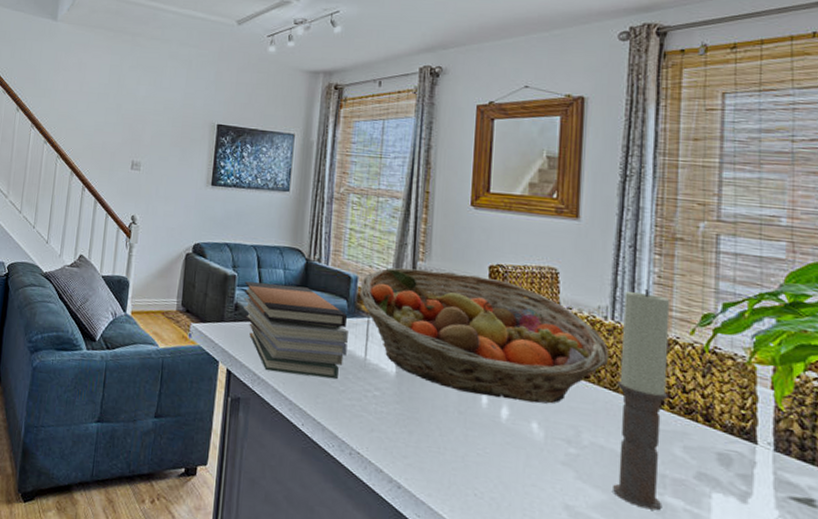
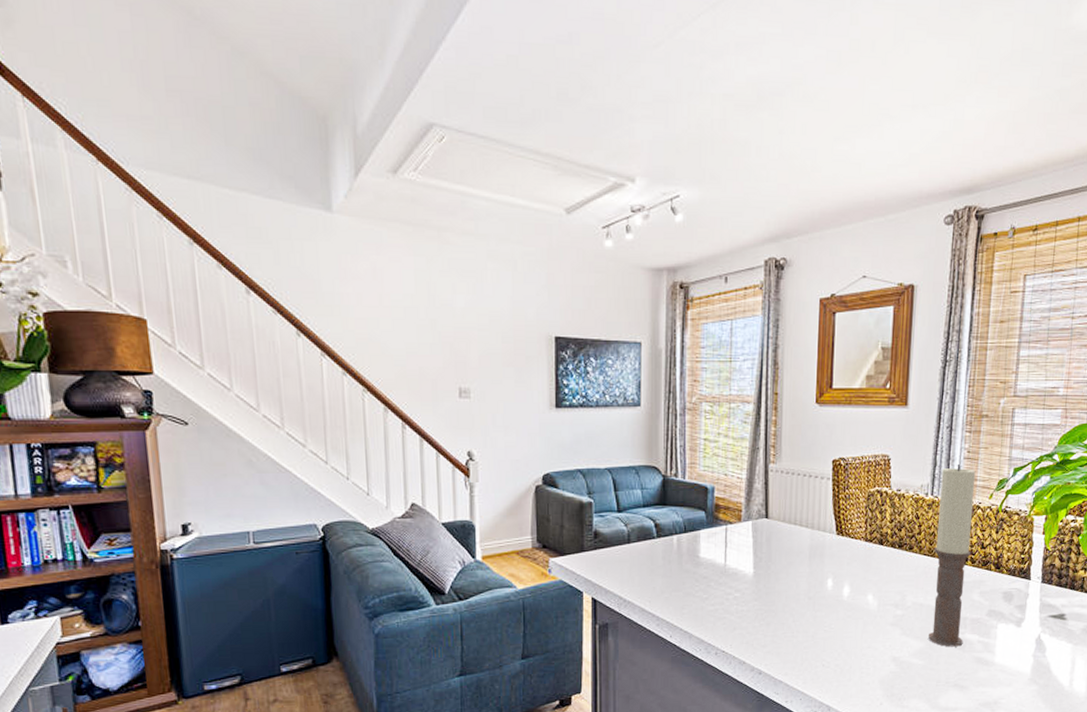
book stack: present [244,281,348,380] -> none [602,504,708,593]
fruit basket: present [359,267,609,404] -> none [717,470,929,580]

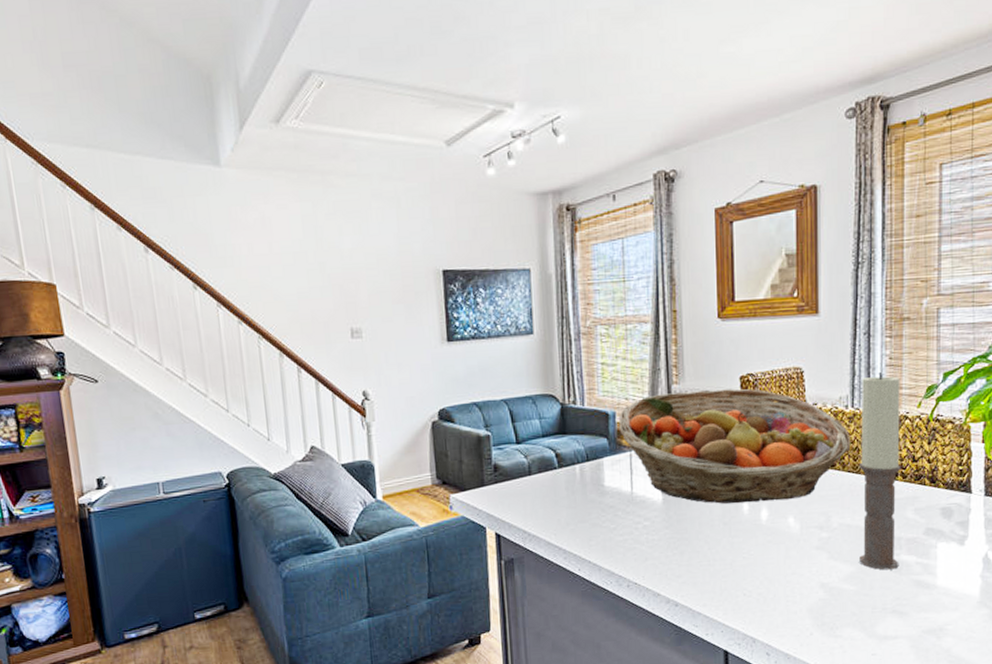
fruit basket: none [717,470,929,580] -> present [618,388,851,504]

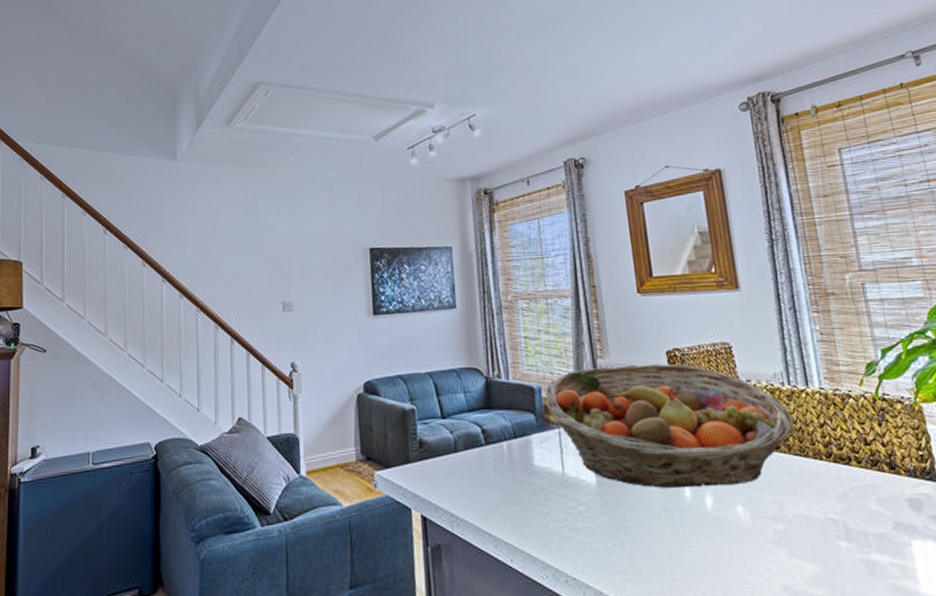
candle: present [859,372,901,570] -> none [794,348,872,572]

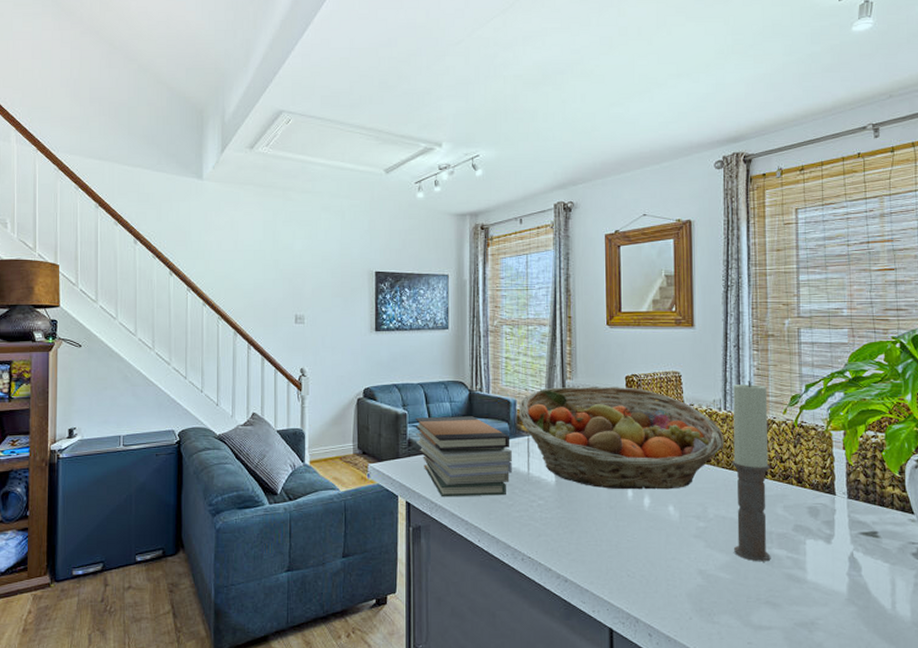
book stack: none [425,408,544,508] -> present [415,416,512,497]
candle: none [794,348,872,572] -> present [732,381,771,562]

